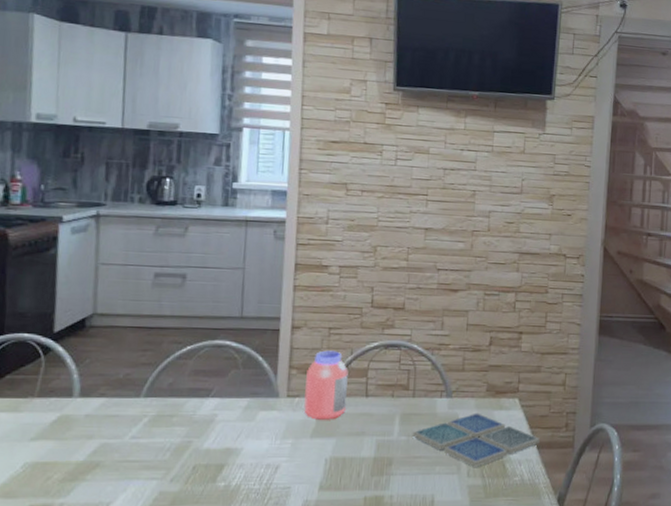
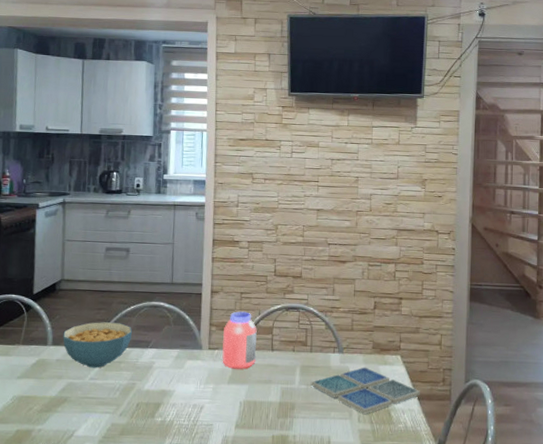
cereal bowl: none [94,366,188,424] -> present [63,322,132,368]

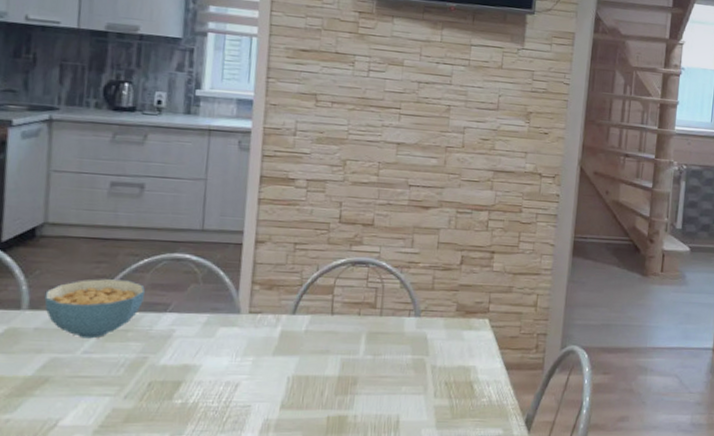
jar: present [222,311,257,369] -> none [266,266,314,337]
drink coaster: present [311,367,420,414] -> none [379,332,509,388]

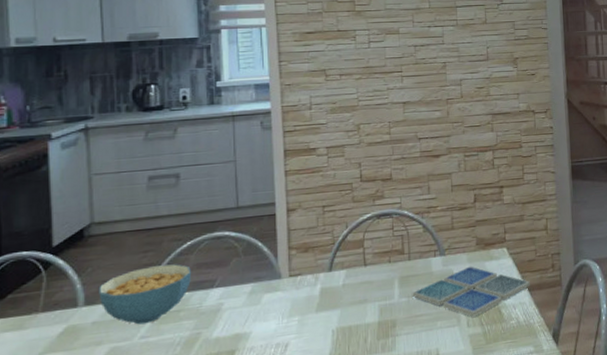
drink coaster: none [379,332,509,388] -> present [412,266,530,317]

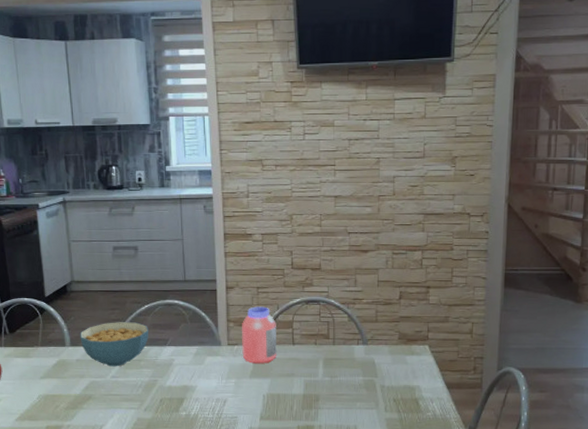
jar: none [306,227,346,294] -> present [242,306,276,364]
drink coaster: present [412,266,530,317] -> none [335,358,450,404]

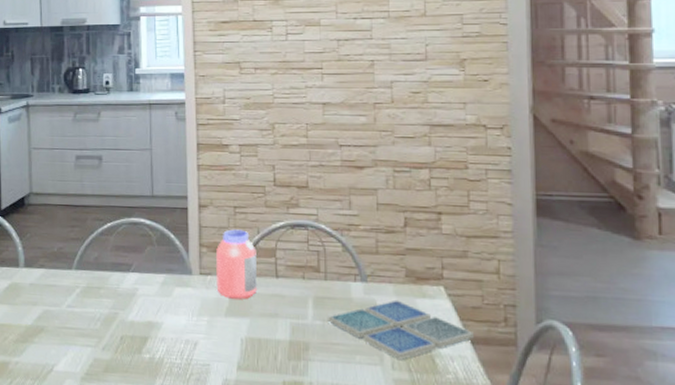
cereal bowl: present [80,322,148,367] -> none [35,241,110,294]
drink coaster: none [335,358,450,404] -> present [328,299,474,360]

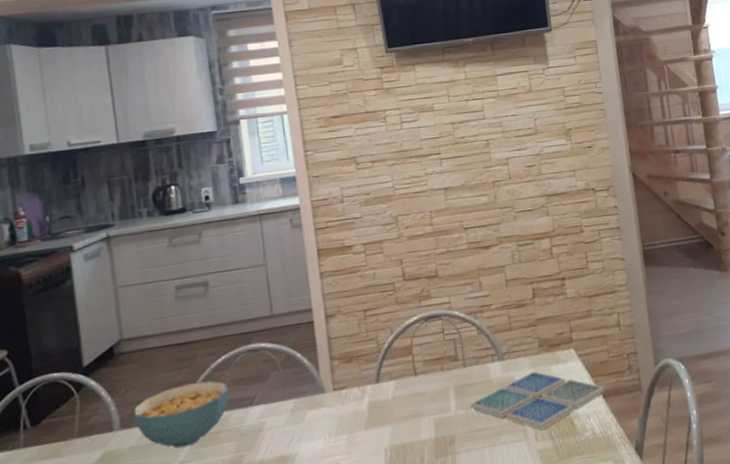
cereal bowl: none [35,241,110,294] -> present [133,380,229,449]
jar: present [216,229,257,299] -> none [349,333,396,409]

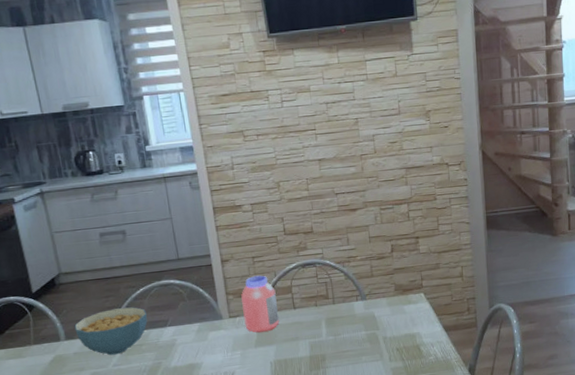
jar: none [349,333,396,409] -> present [241,275,279,332]
drink coaster: present [470,371,605,430] -> none [338,309,447,353]

